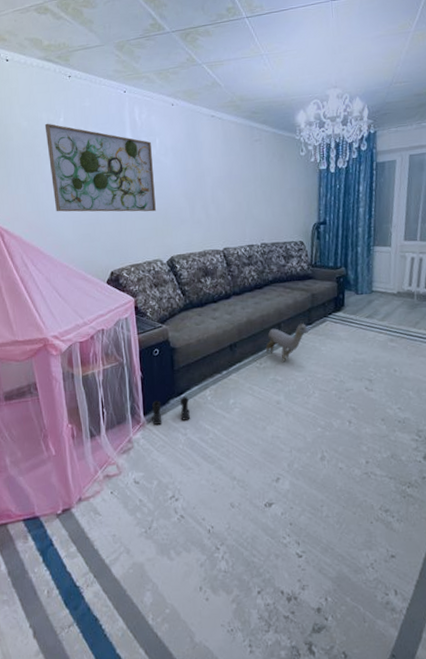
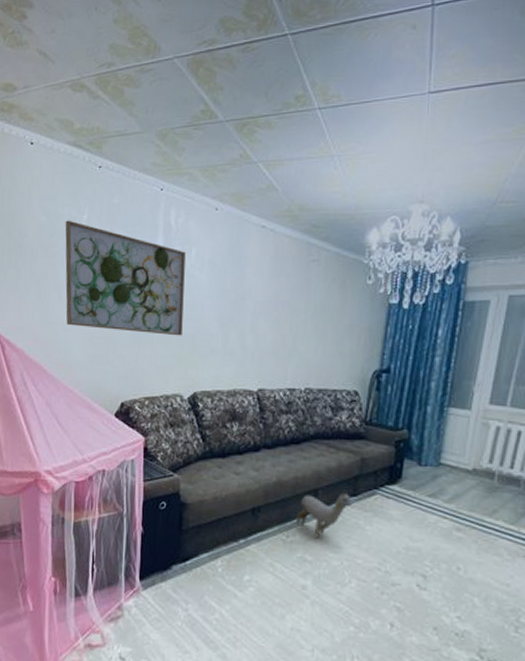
boots: present [151,397,191,425] -> none [147,563,195,593]

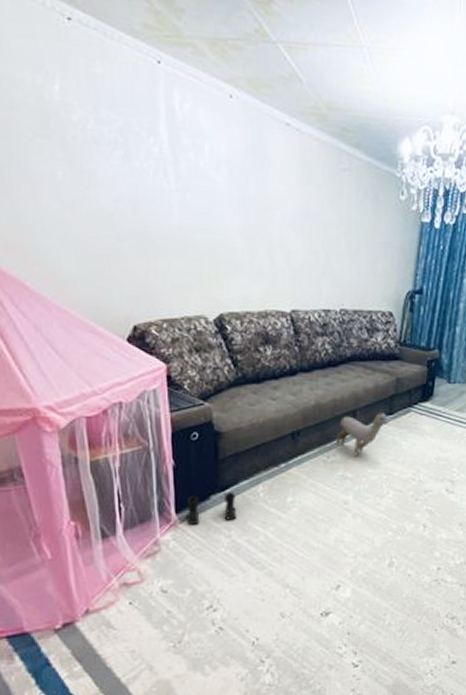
wall art: present [65,220,186,336] -> none [27,89,201,249]
boots: none [147,563,195,593] -> present [185,492,237,524]

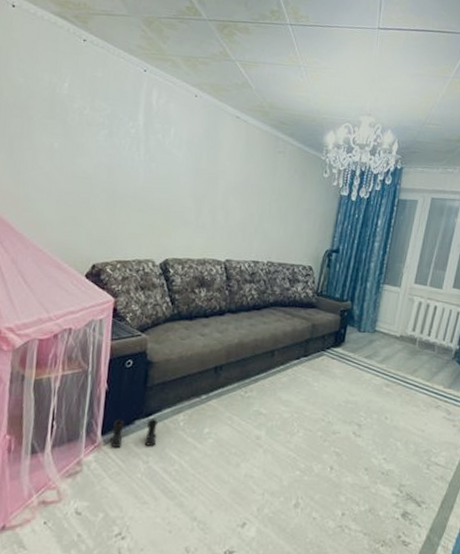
plush toy: present [336,410,388,456] -> none [254,352,303,393]

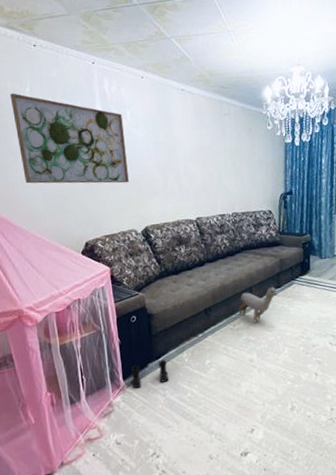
wall art: none [39,85,165,207] -> present [9,93,129,184]
plush toy: none [254,352,303,393] -> present [239,285,278,323]

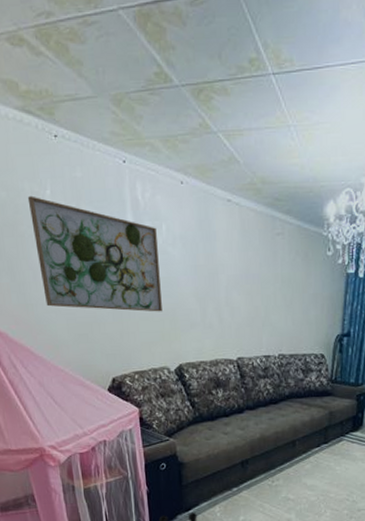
plush toy: present [239,285,278,323] -> none [279,440,324,480]

